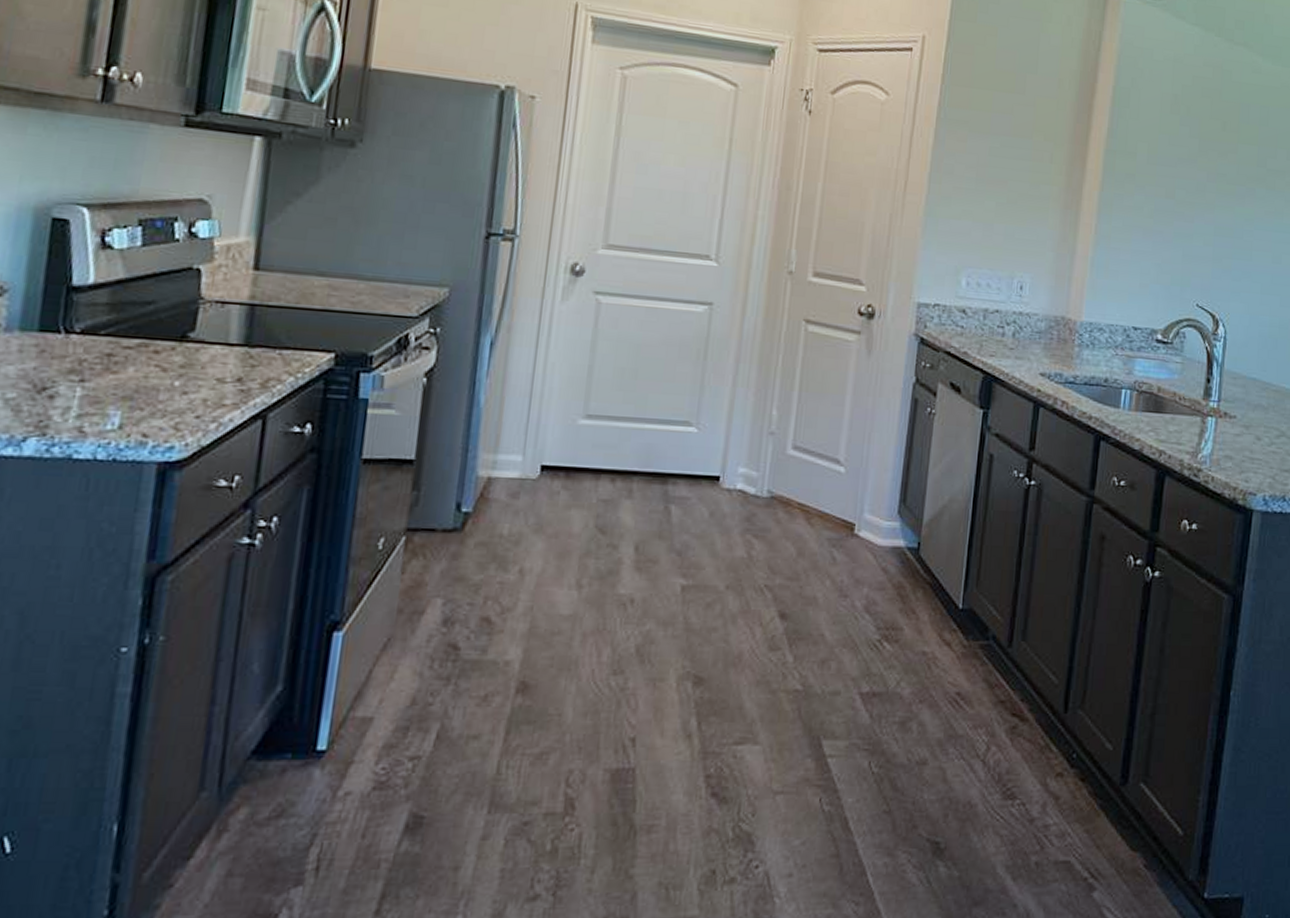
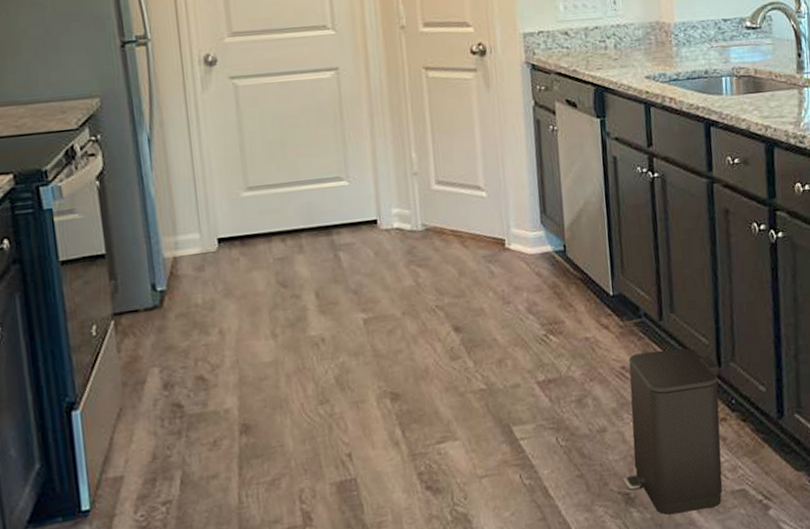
pedal bin: none [935,681,1065,877] -> present [623,348,723,515]

